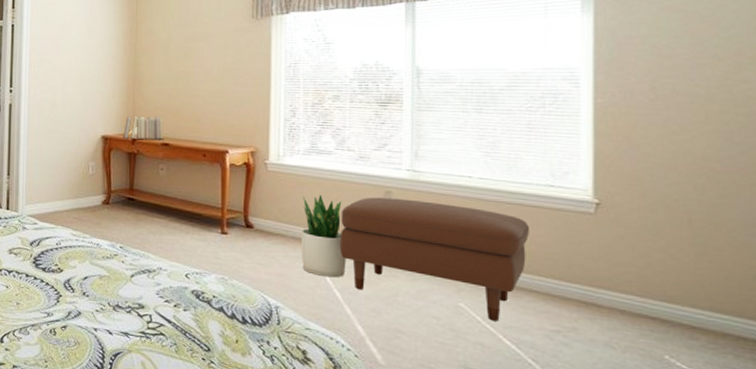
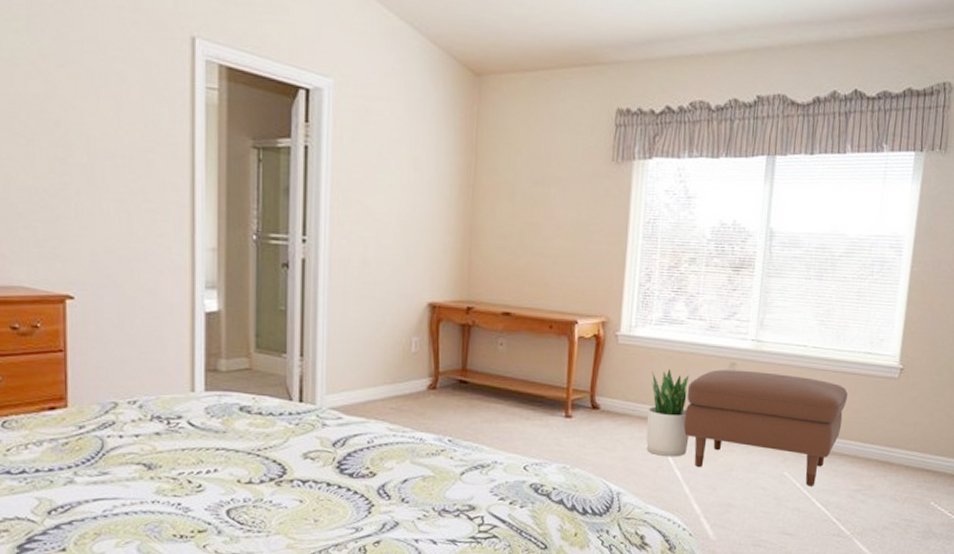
books: present [124,115,163,140] -> none [456,277,505,309]

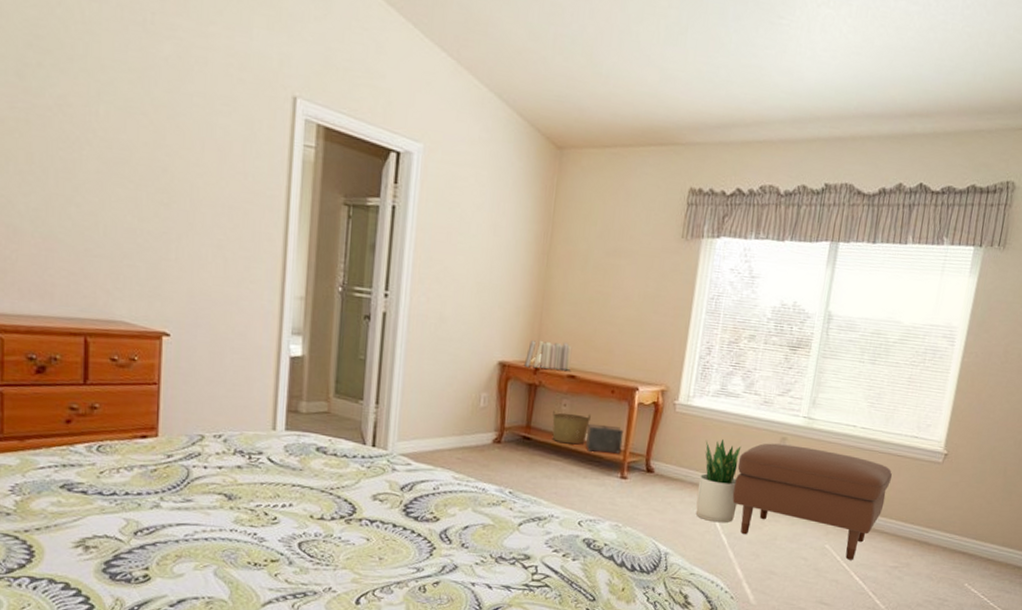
books: none [456,277,505,309] -> present [525,340,572,371]
basket: none [489,350,529,385] -> present [552,410,591,445]
decorative box: none [525,361,565,393] -> present [585,423,624,455]

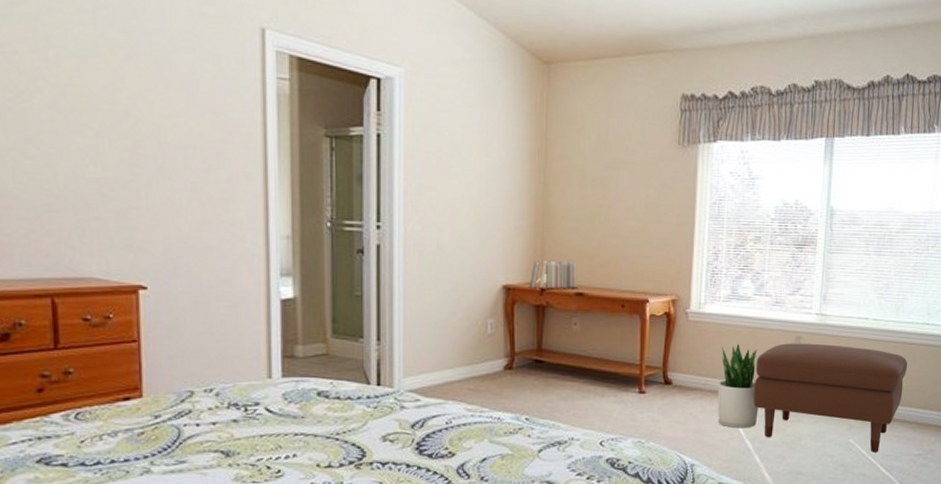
basket: present [552,410,591,445] -> none [564,330,603,363]
decorative box: present [585,423,624,455] -> none [599,340,638,370]

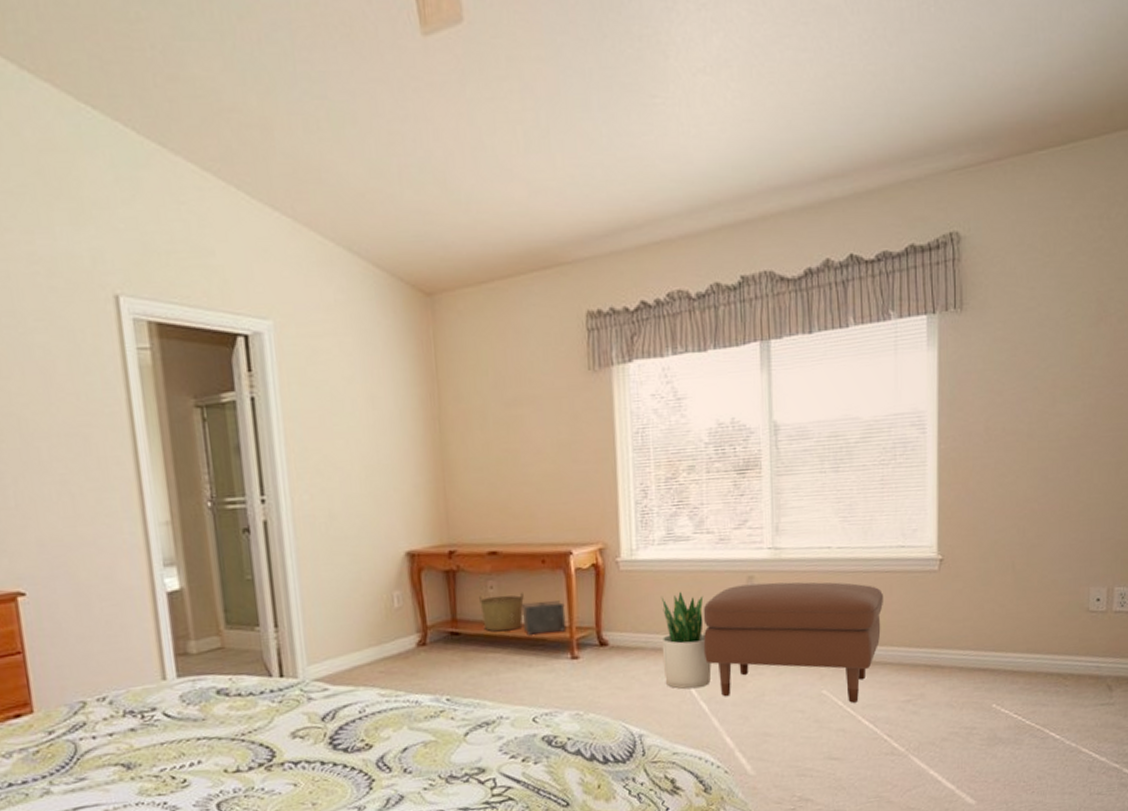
books: present [530,260,578,290] -> none [436,515,490,553]
basket: none [564,330,603,363] -> present [479,592,524,632]
decorative box: none [599,340,638,370] -> present [521,600,567,635]

